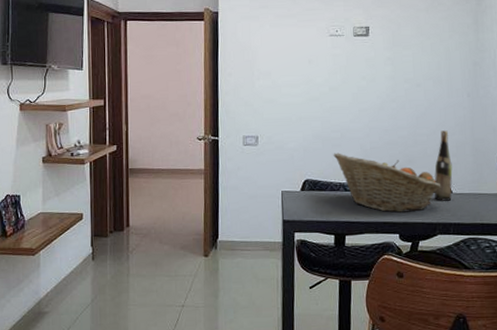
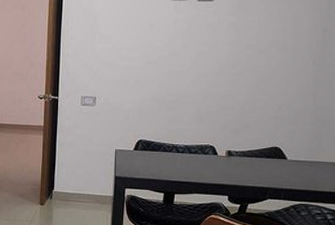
fruit basket: present [333,153,442,213] -> none [168,116,276,176]
wine bottle: present [434,130,453,201] -> none [267,98,290,167]

